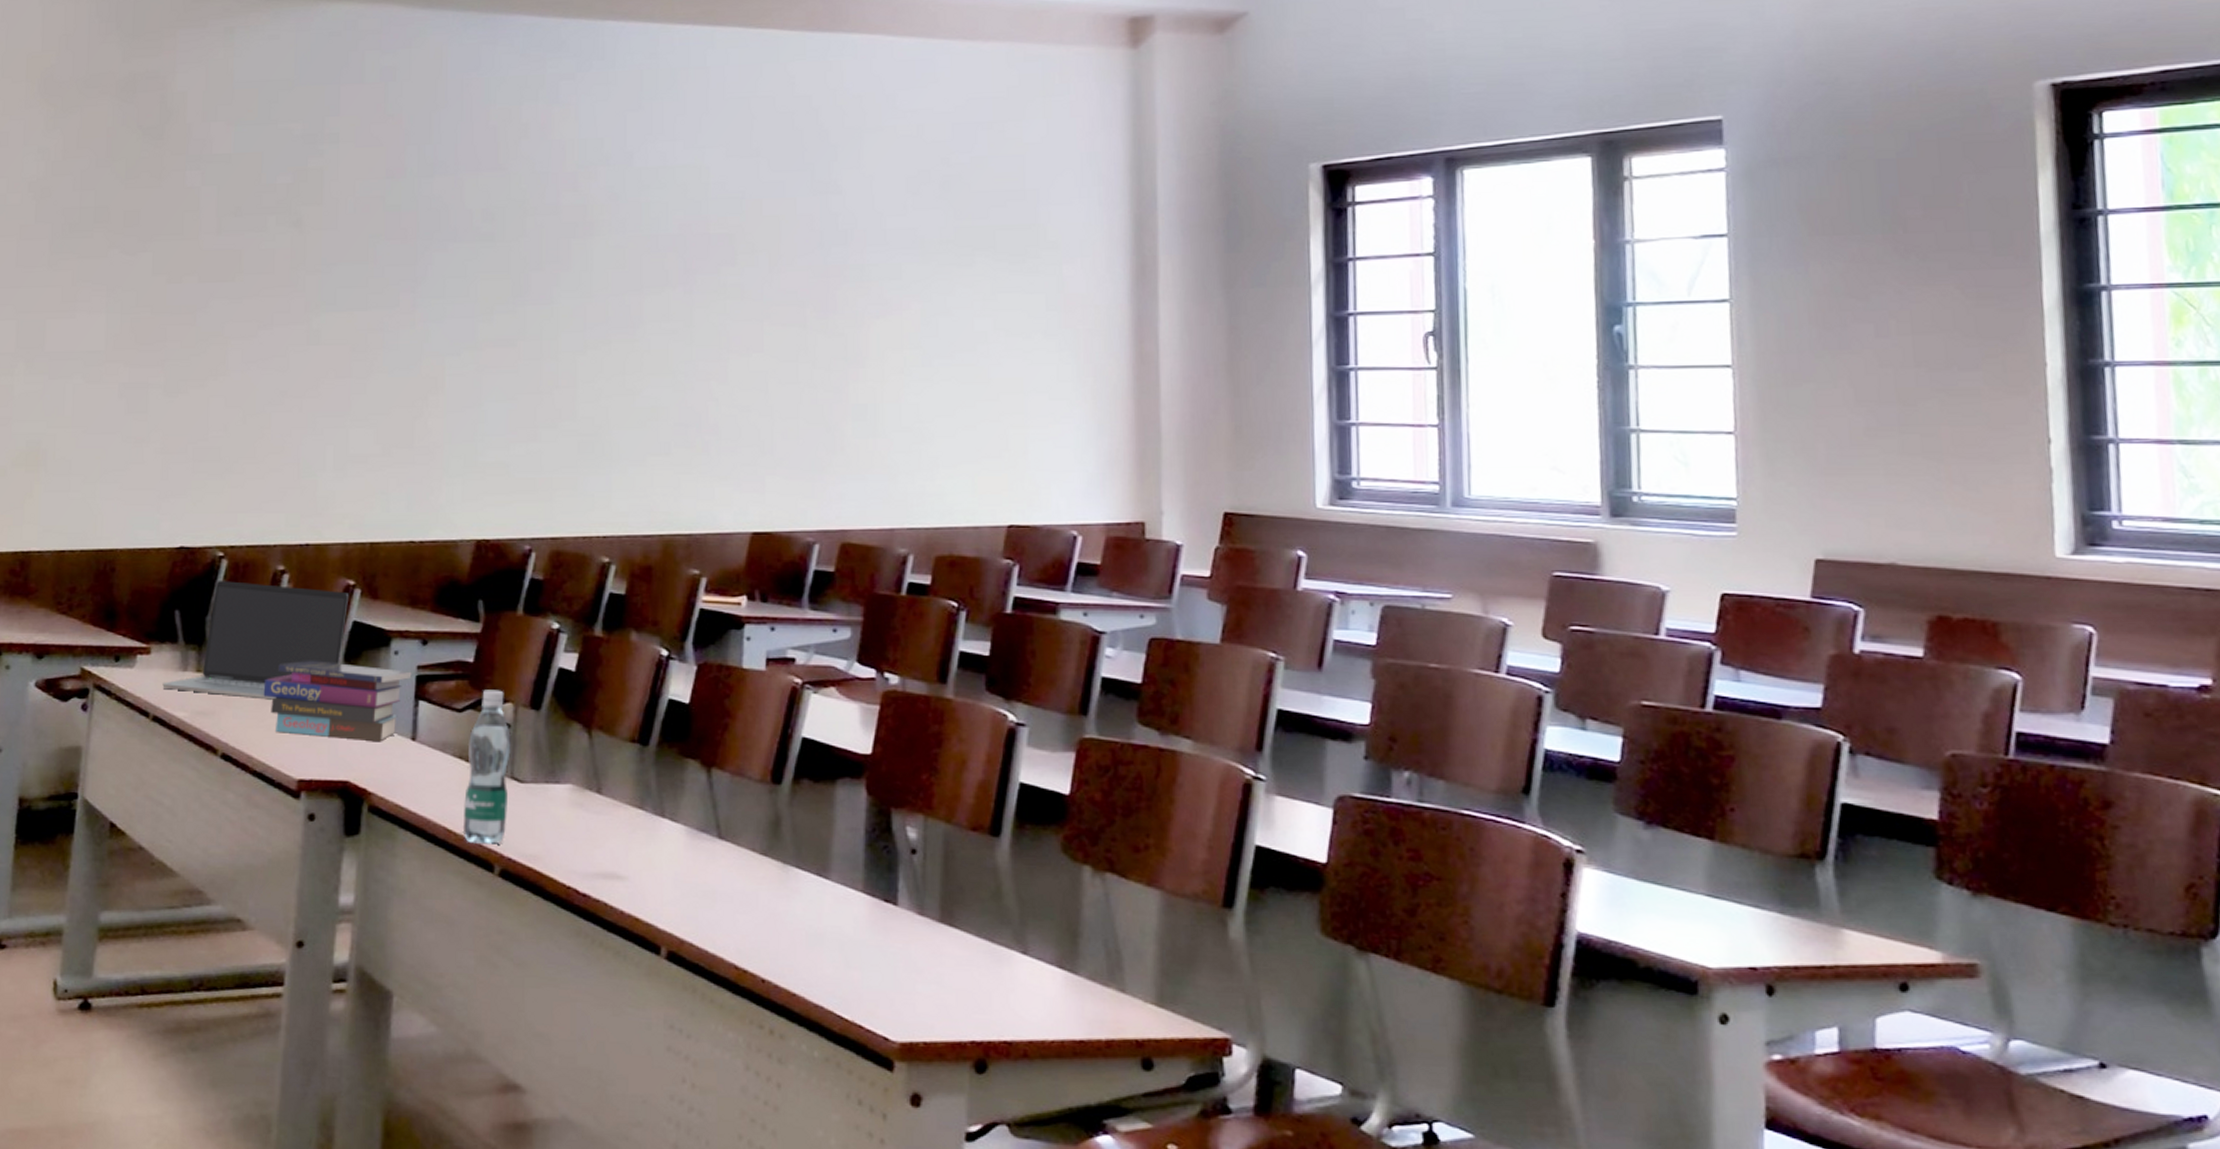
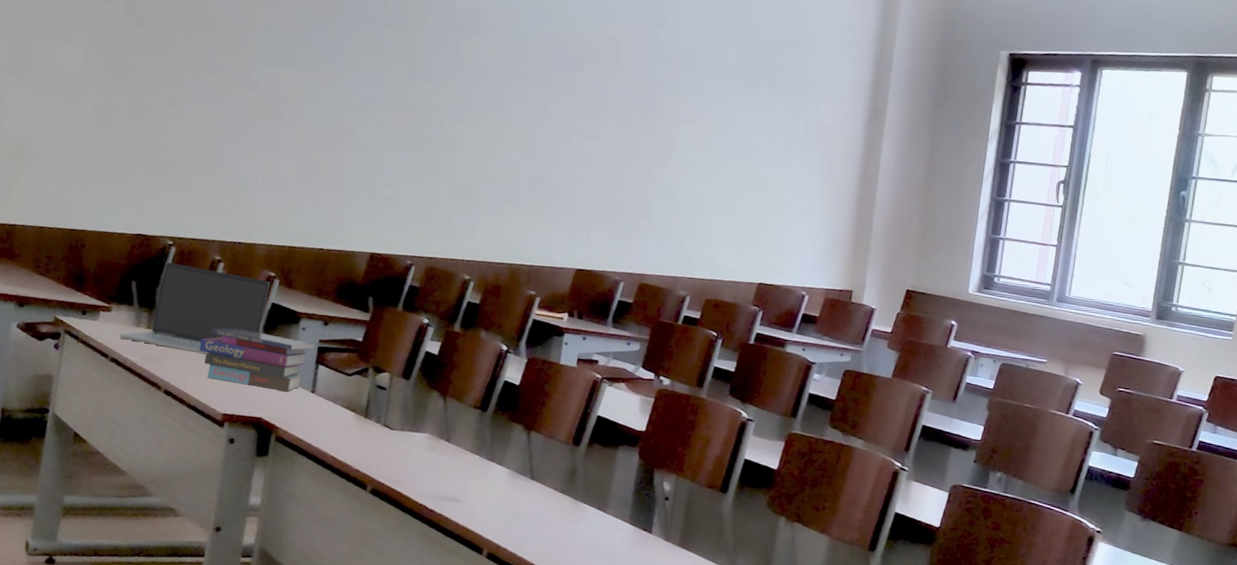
bottle: present [462,689,512,846] -> none [345,362,387,471]

